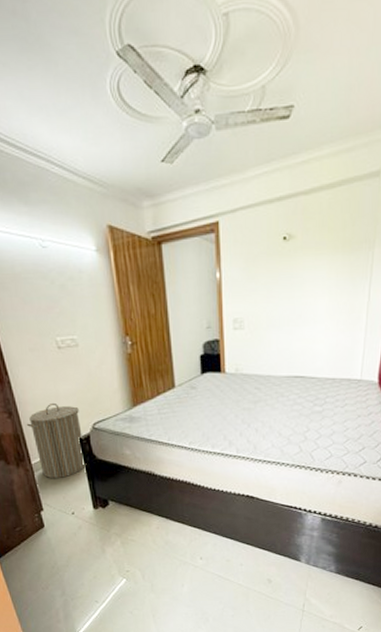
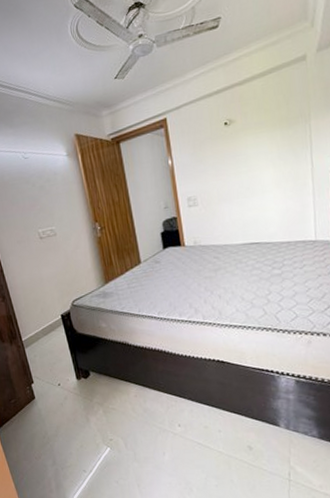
laundry hamper: present [26,402,87,479] -> none [17,285,69,354]

